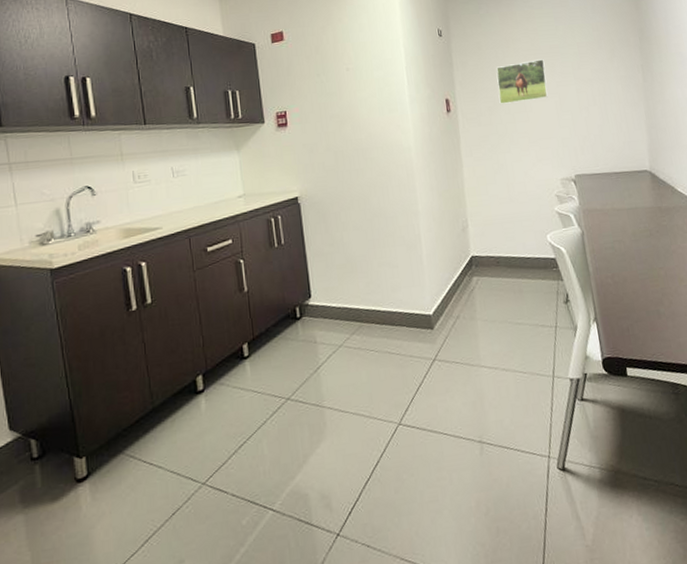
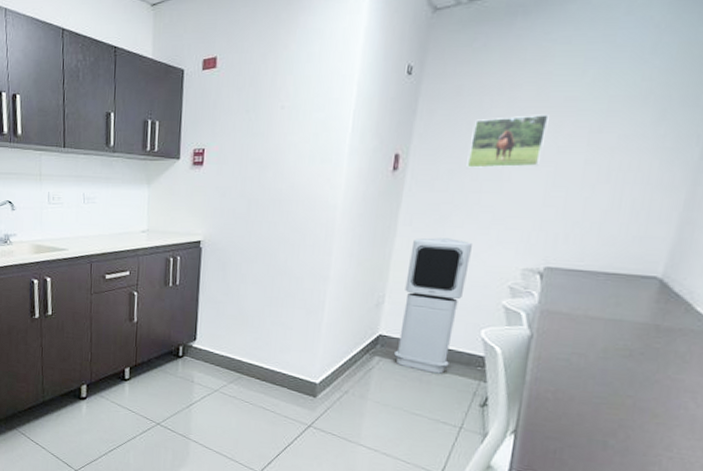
air purifier: none [477,162,532,282] -> present [394,237,472,374]

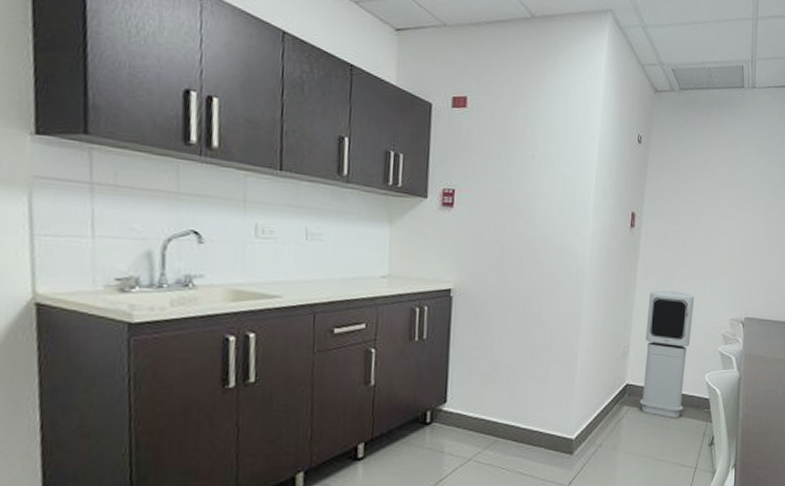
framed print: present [466,115,549,168] -> none [686,189,739,233]

